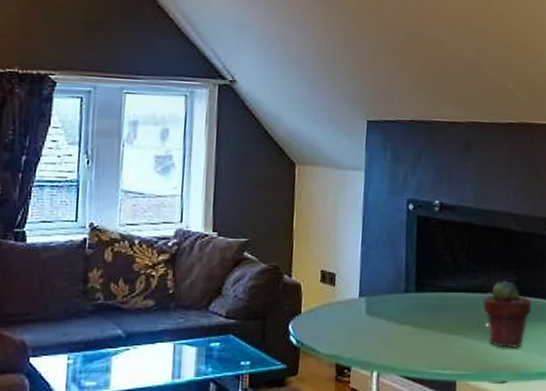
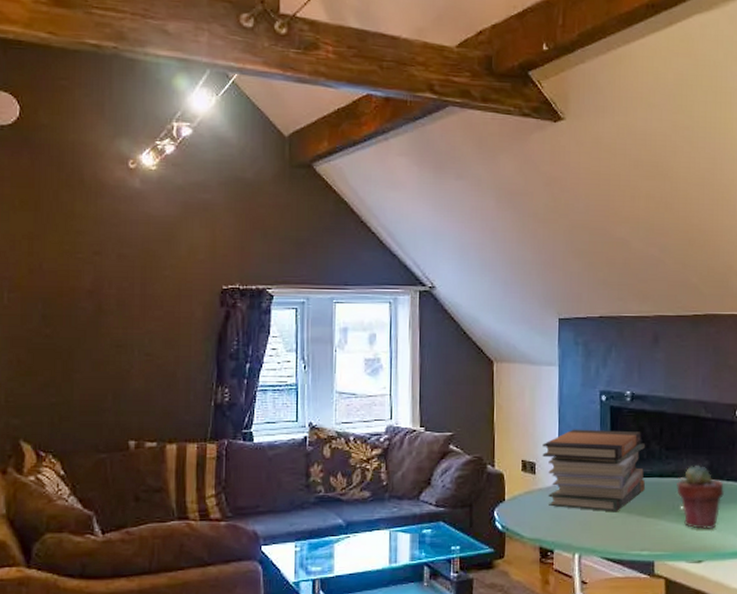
book stack: none [343,239,453,329] -> present [542,429,646,513]

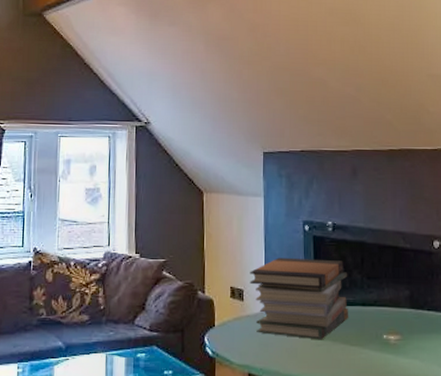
potted succulent: present [677,464,724,529] -> none [379,294,425,359]

